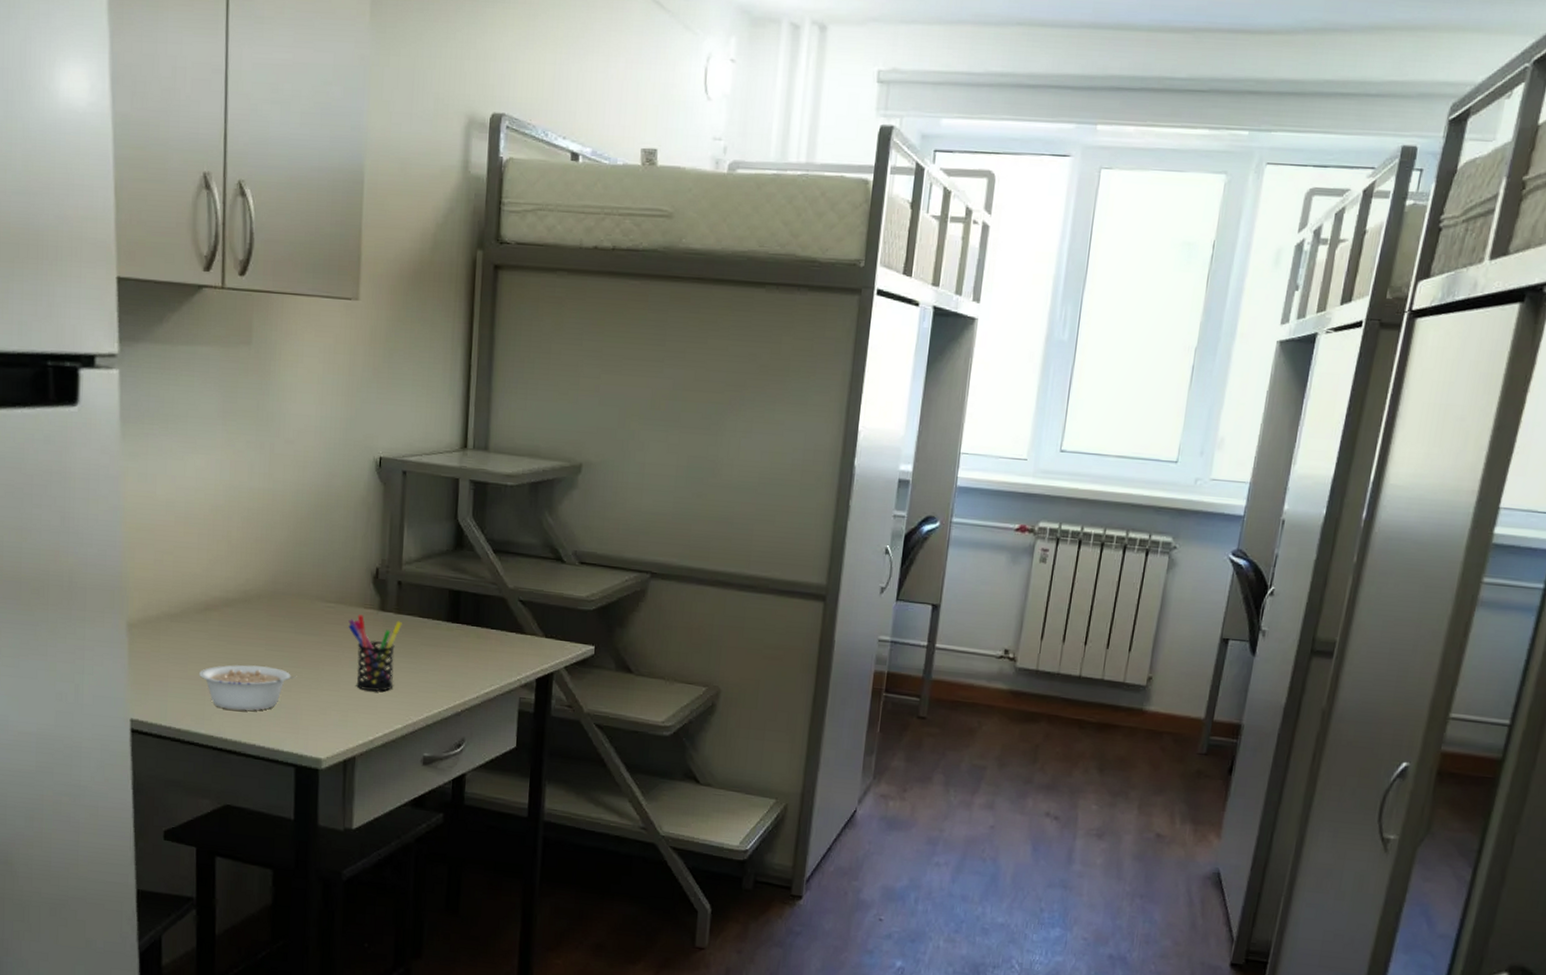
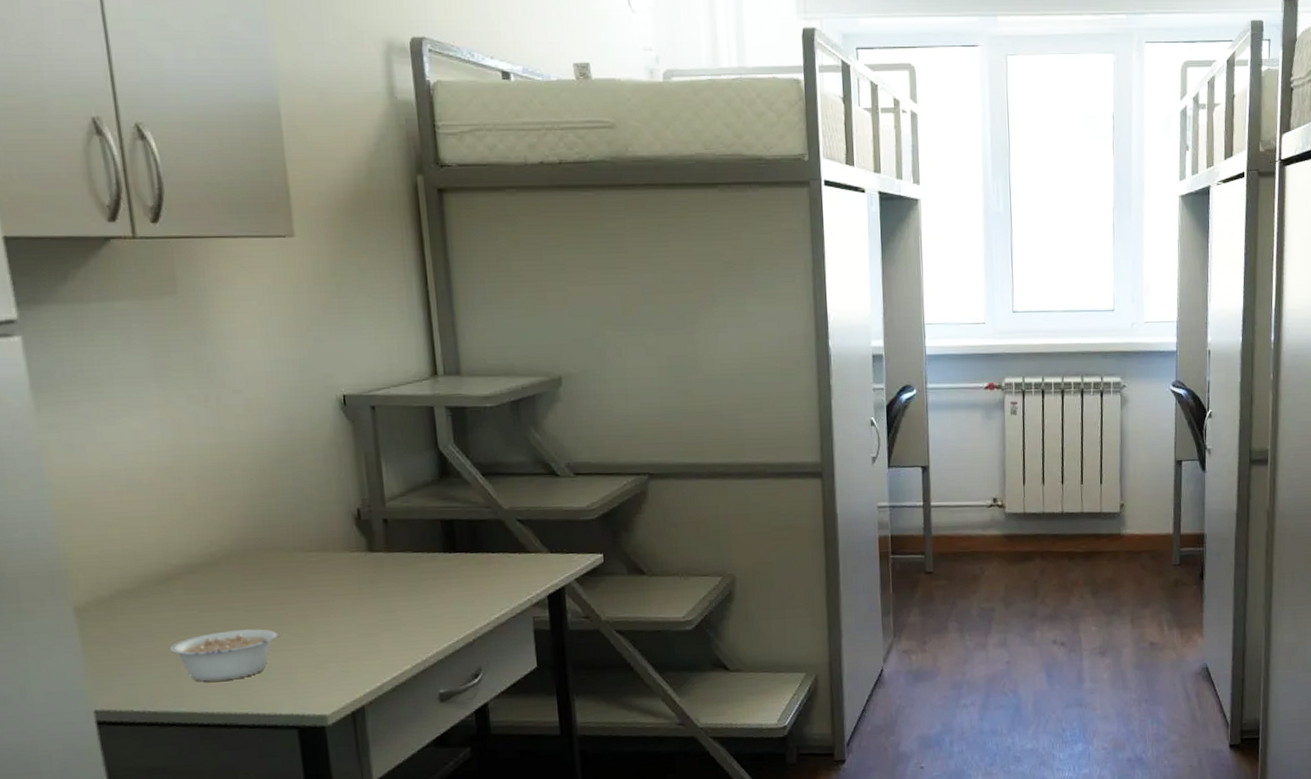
pen holder: present [348,615,402,691] -> none [334,559,396,636]

